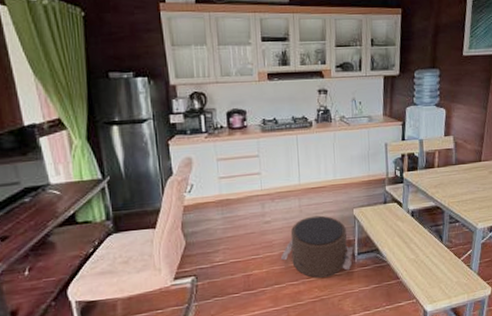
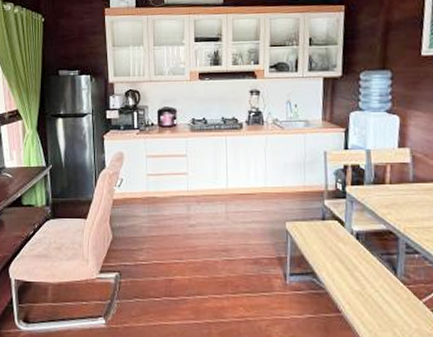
pouf: present [281,215,354,278] -> none [205,225,285,296]

